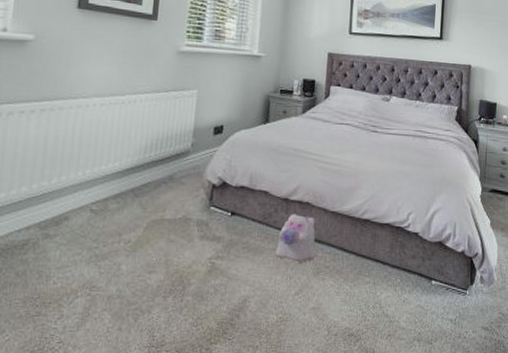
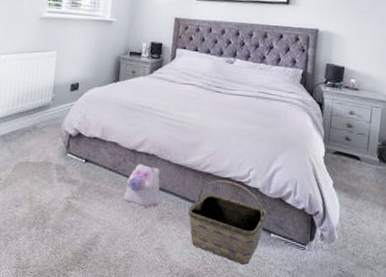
basket: none [346,226,429,318] -> present [188,179,268,266]

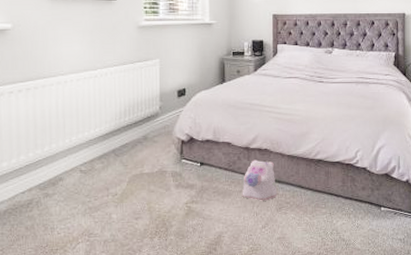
basket: present [188,179,268,266] -> none [304,164,377,241]

